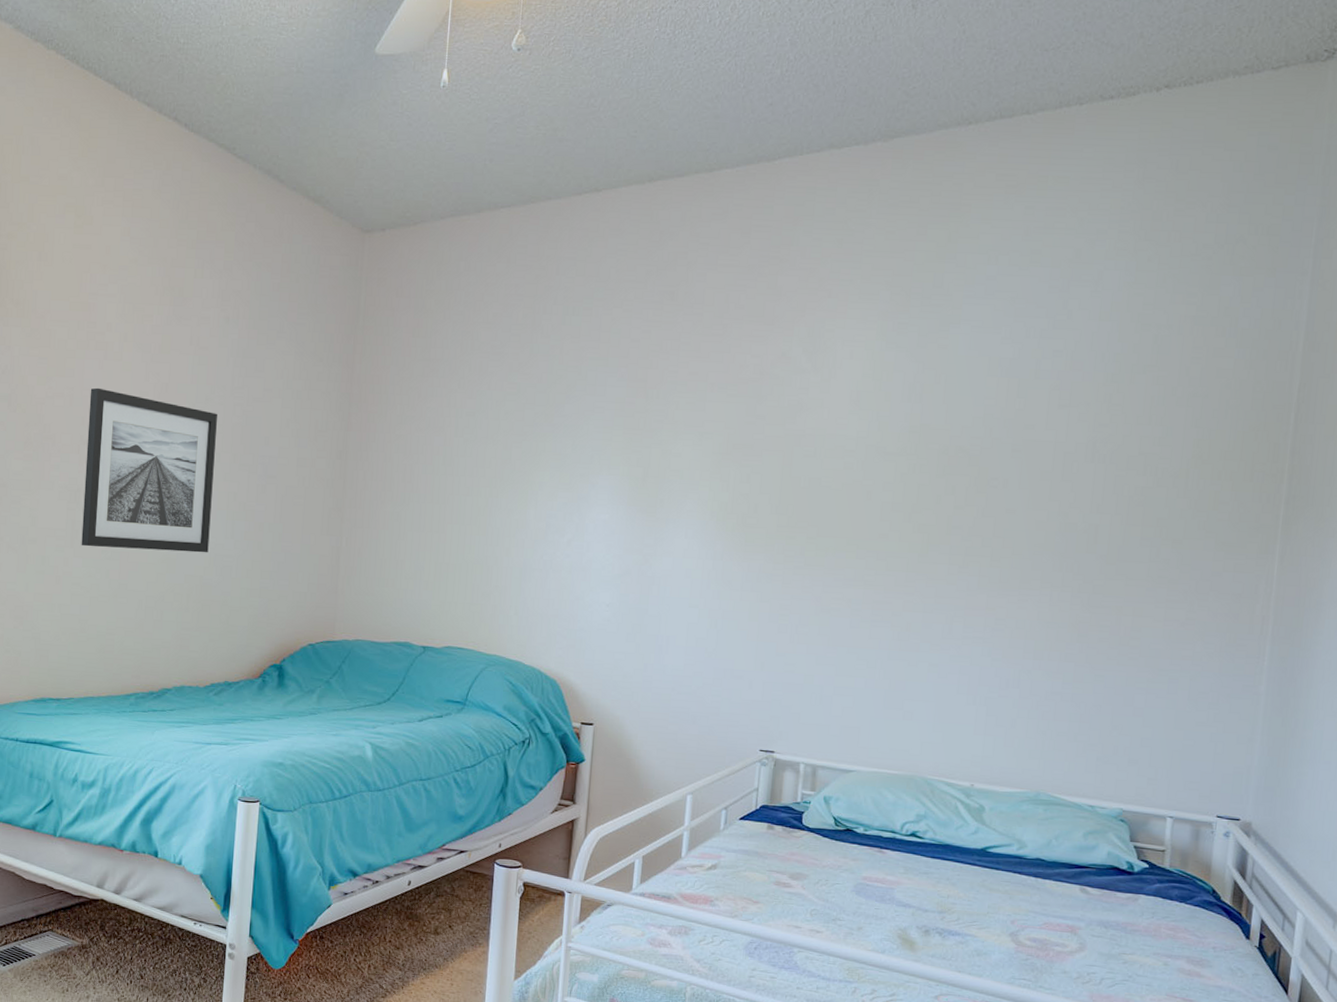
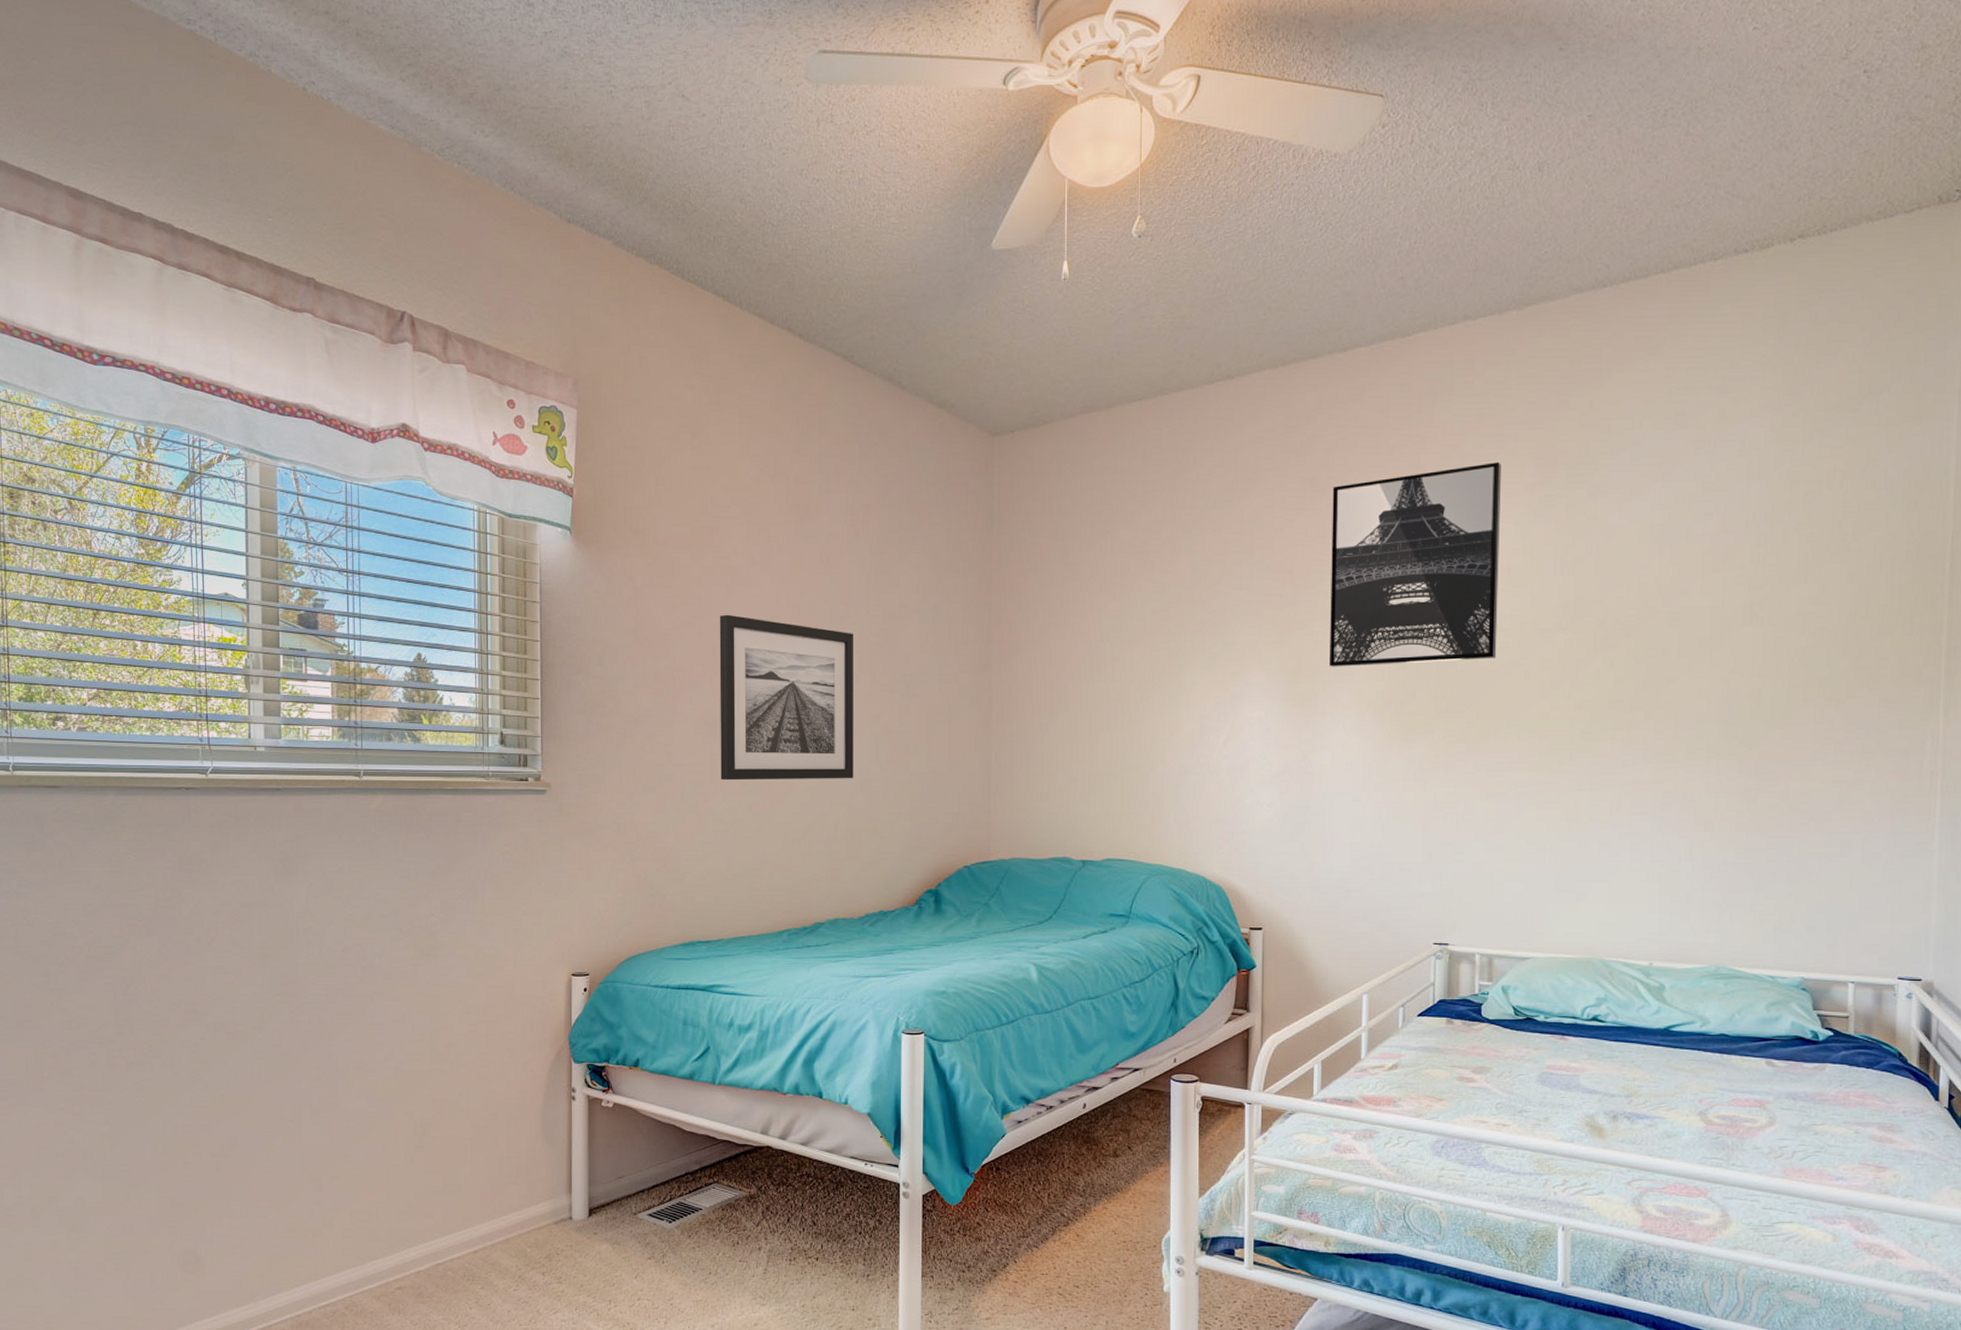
wall art: none [676,288,857,478] -> present [1330,462,1501,667]

